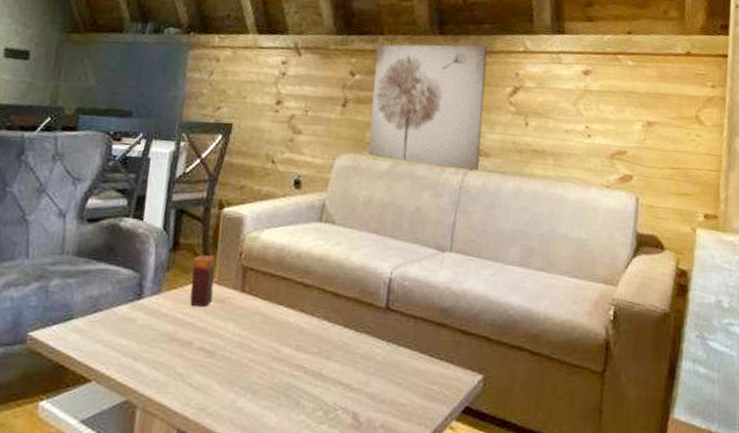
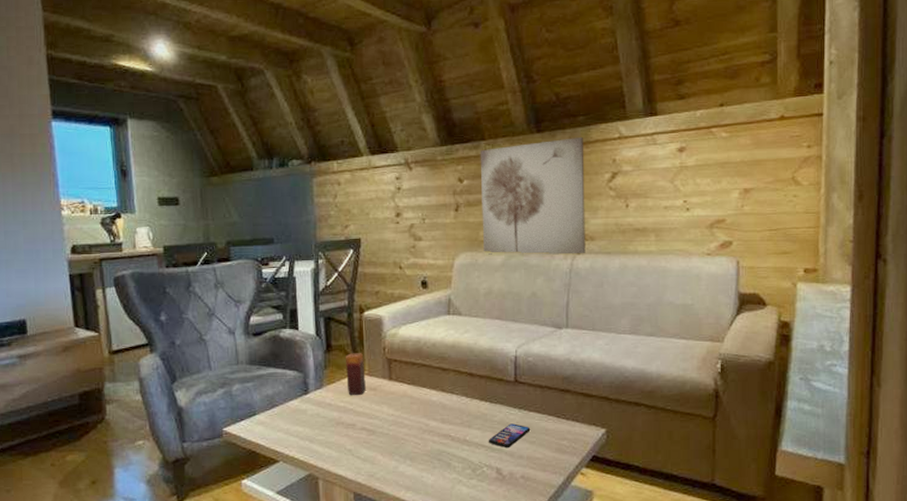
smartphone: none [347,358,398,388] -> present [488,423,531,447]

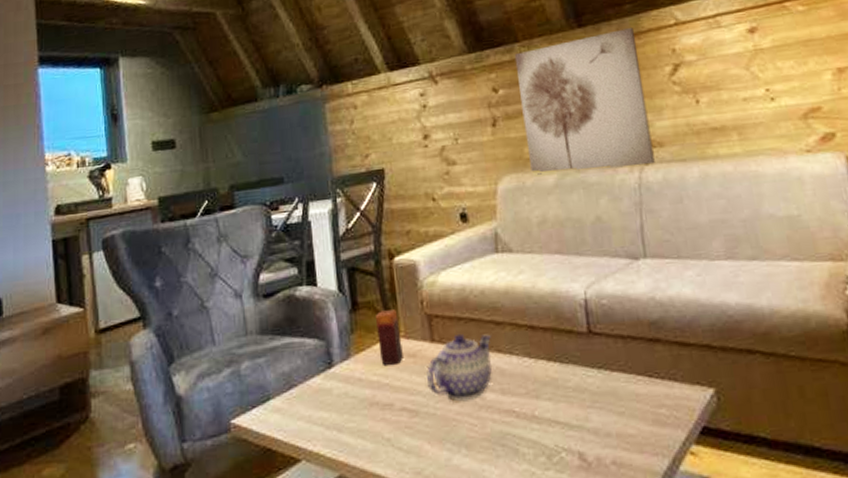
teapot: none [384,375,439,426] -> present [427,333,493,402]
smartphone: present [488,423,531,447] -> none [563,389,617,423]

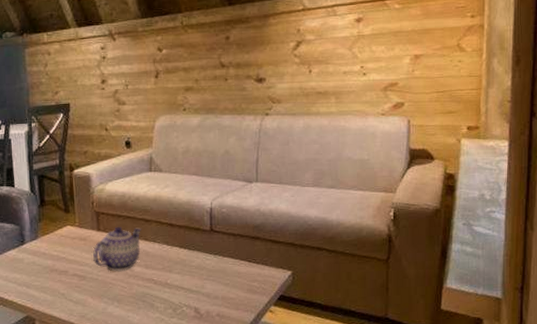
candle: present [376,309,403,365] -> none [58,207,77,245]
wall art: present [514,27,655,175] -> none [177,9,273,117]

